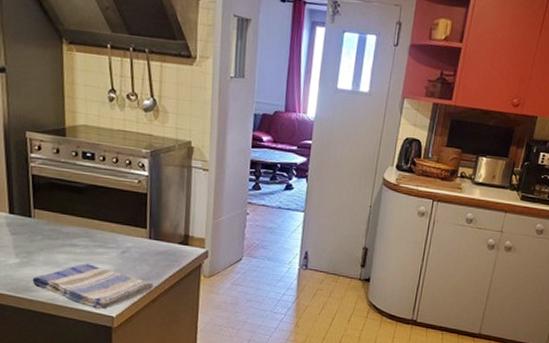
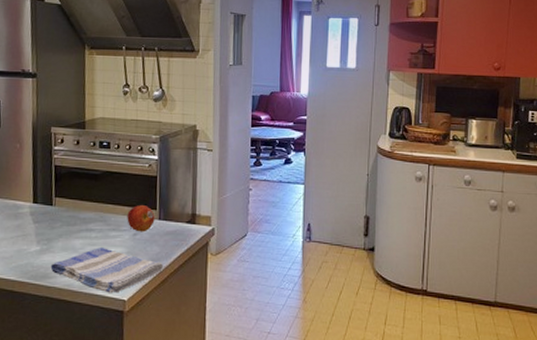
fruit: none [114,223,145,251] -> present [127,205,155,232]

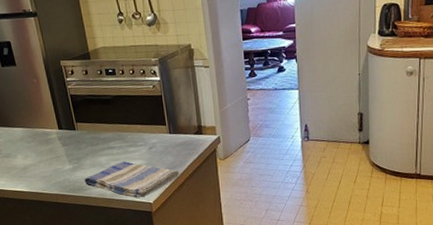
fruit: present [127,205,155,232] -> none [141,122,166,146]

